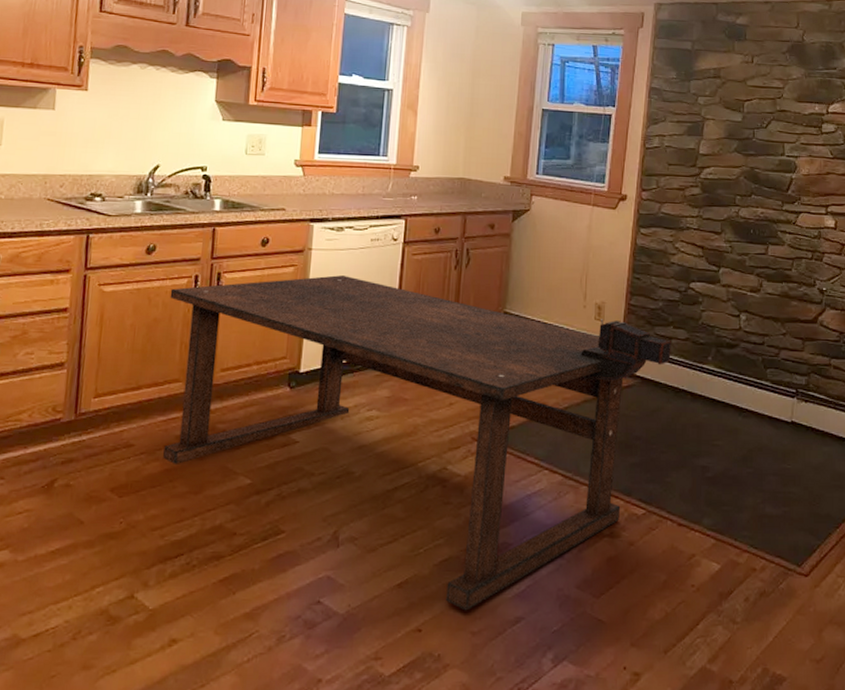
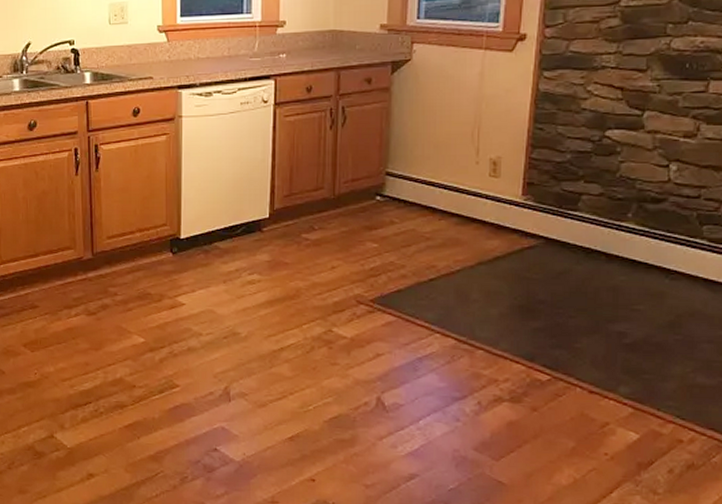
dining table: present [163,275,671,611] -> none [54,142,582,465]

